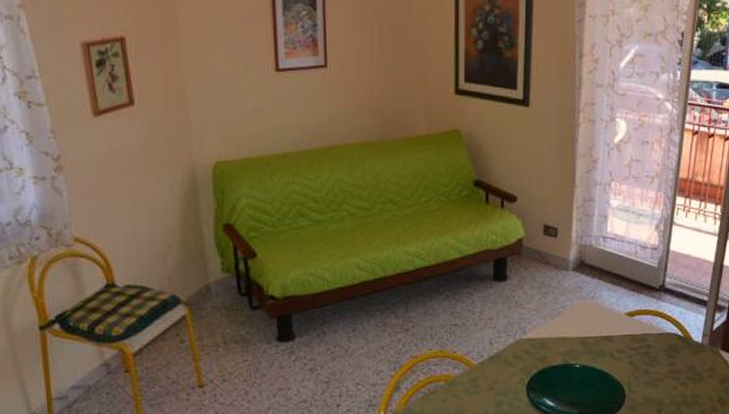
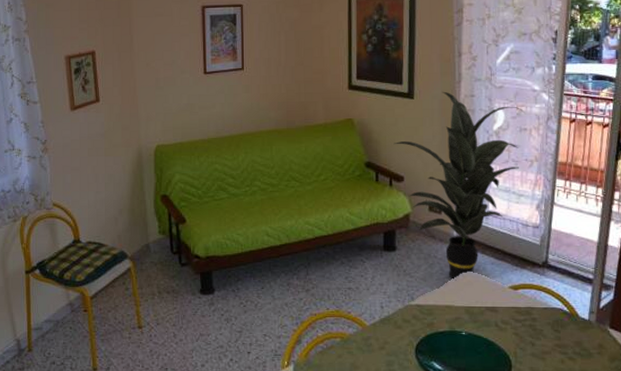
indoor plant: none [506,98,647,310] -> present [393,91,525,281]

